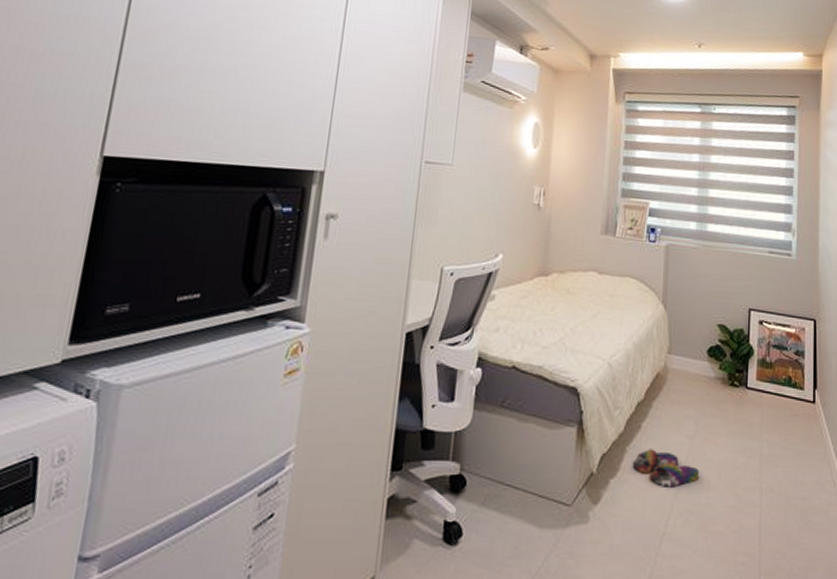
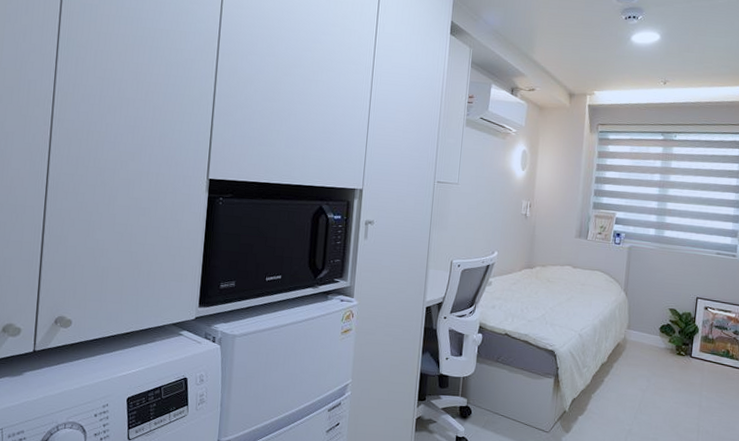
slippers: present [632,449,699,488] -> none [596,397,649,425]

